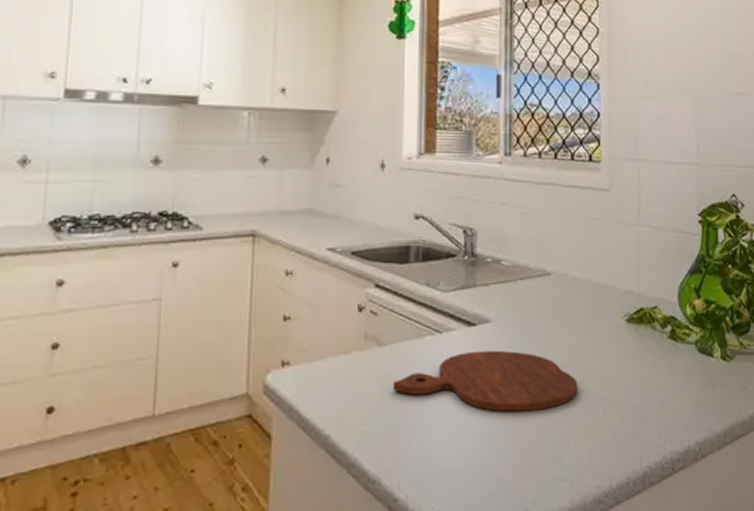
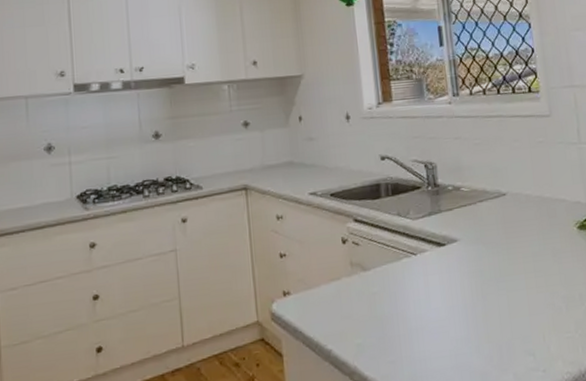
cutting board: present [393,350,578,412] -> none [380,264,542,317]

